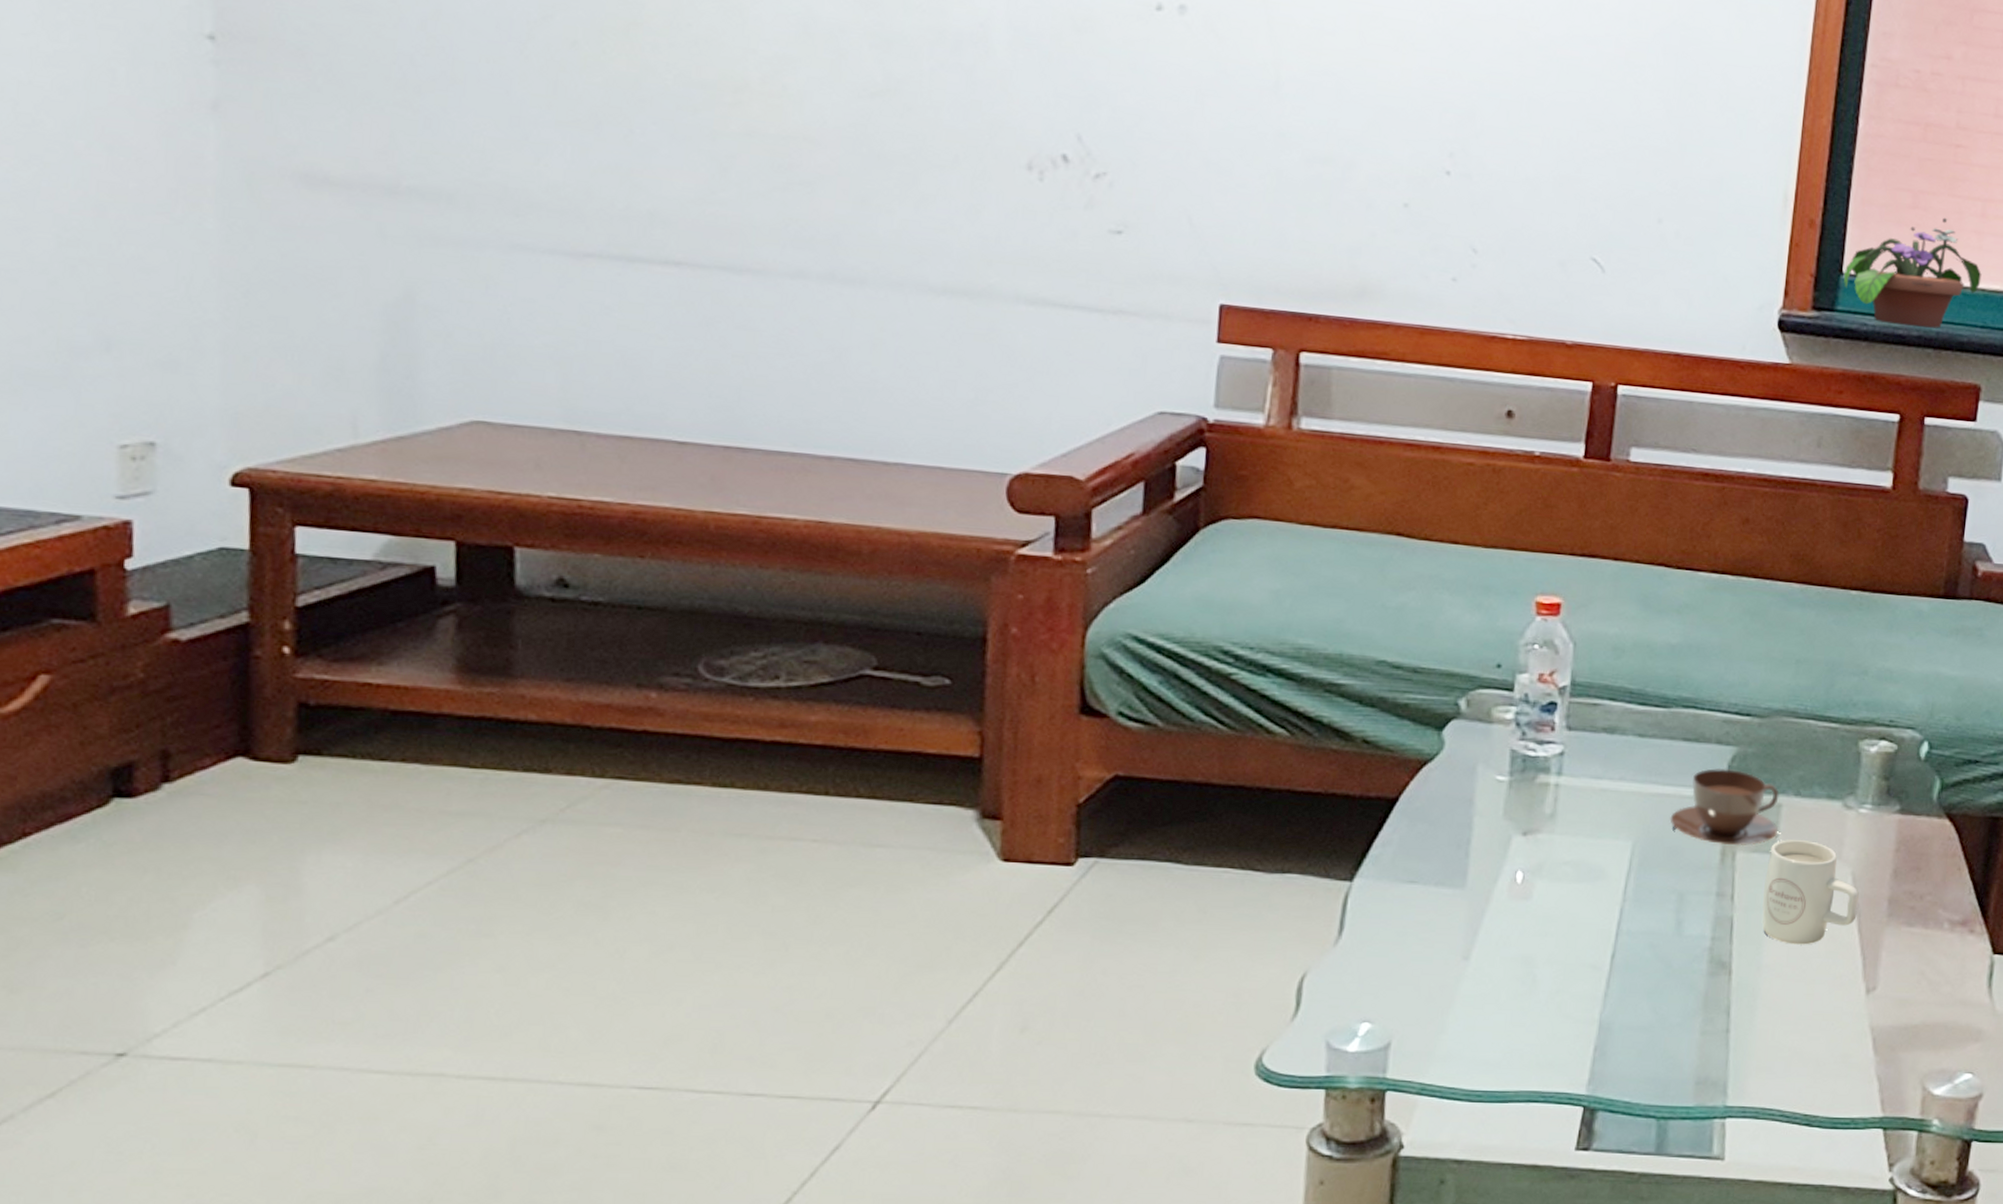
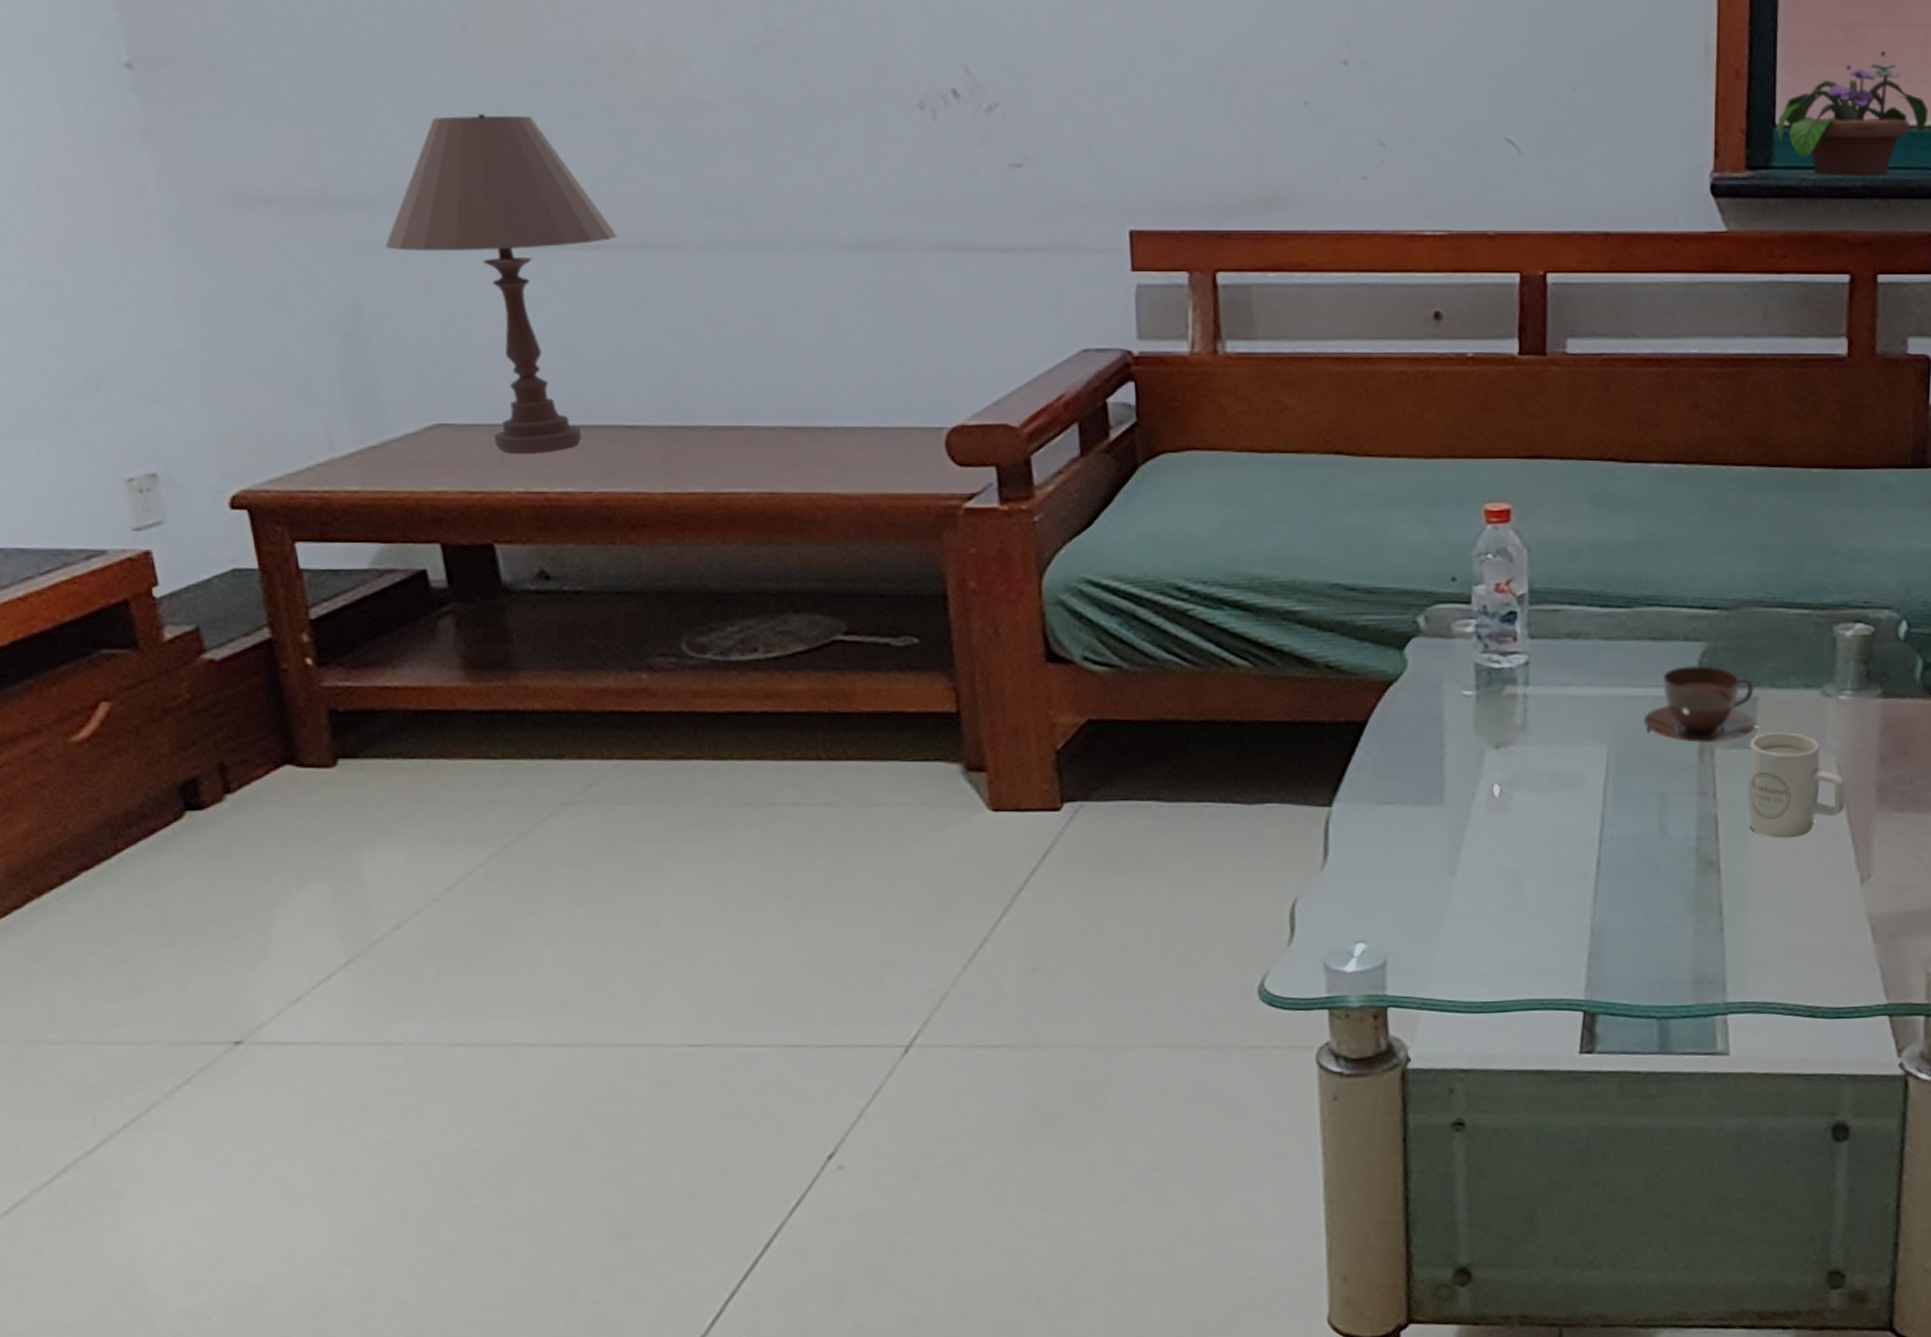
table lamp: none [452,123,700,461] -> present [385,113,618,455]

